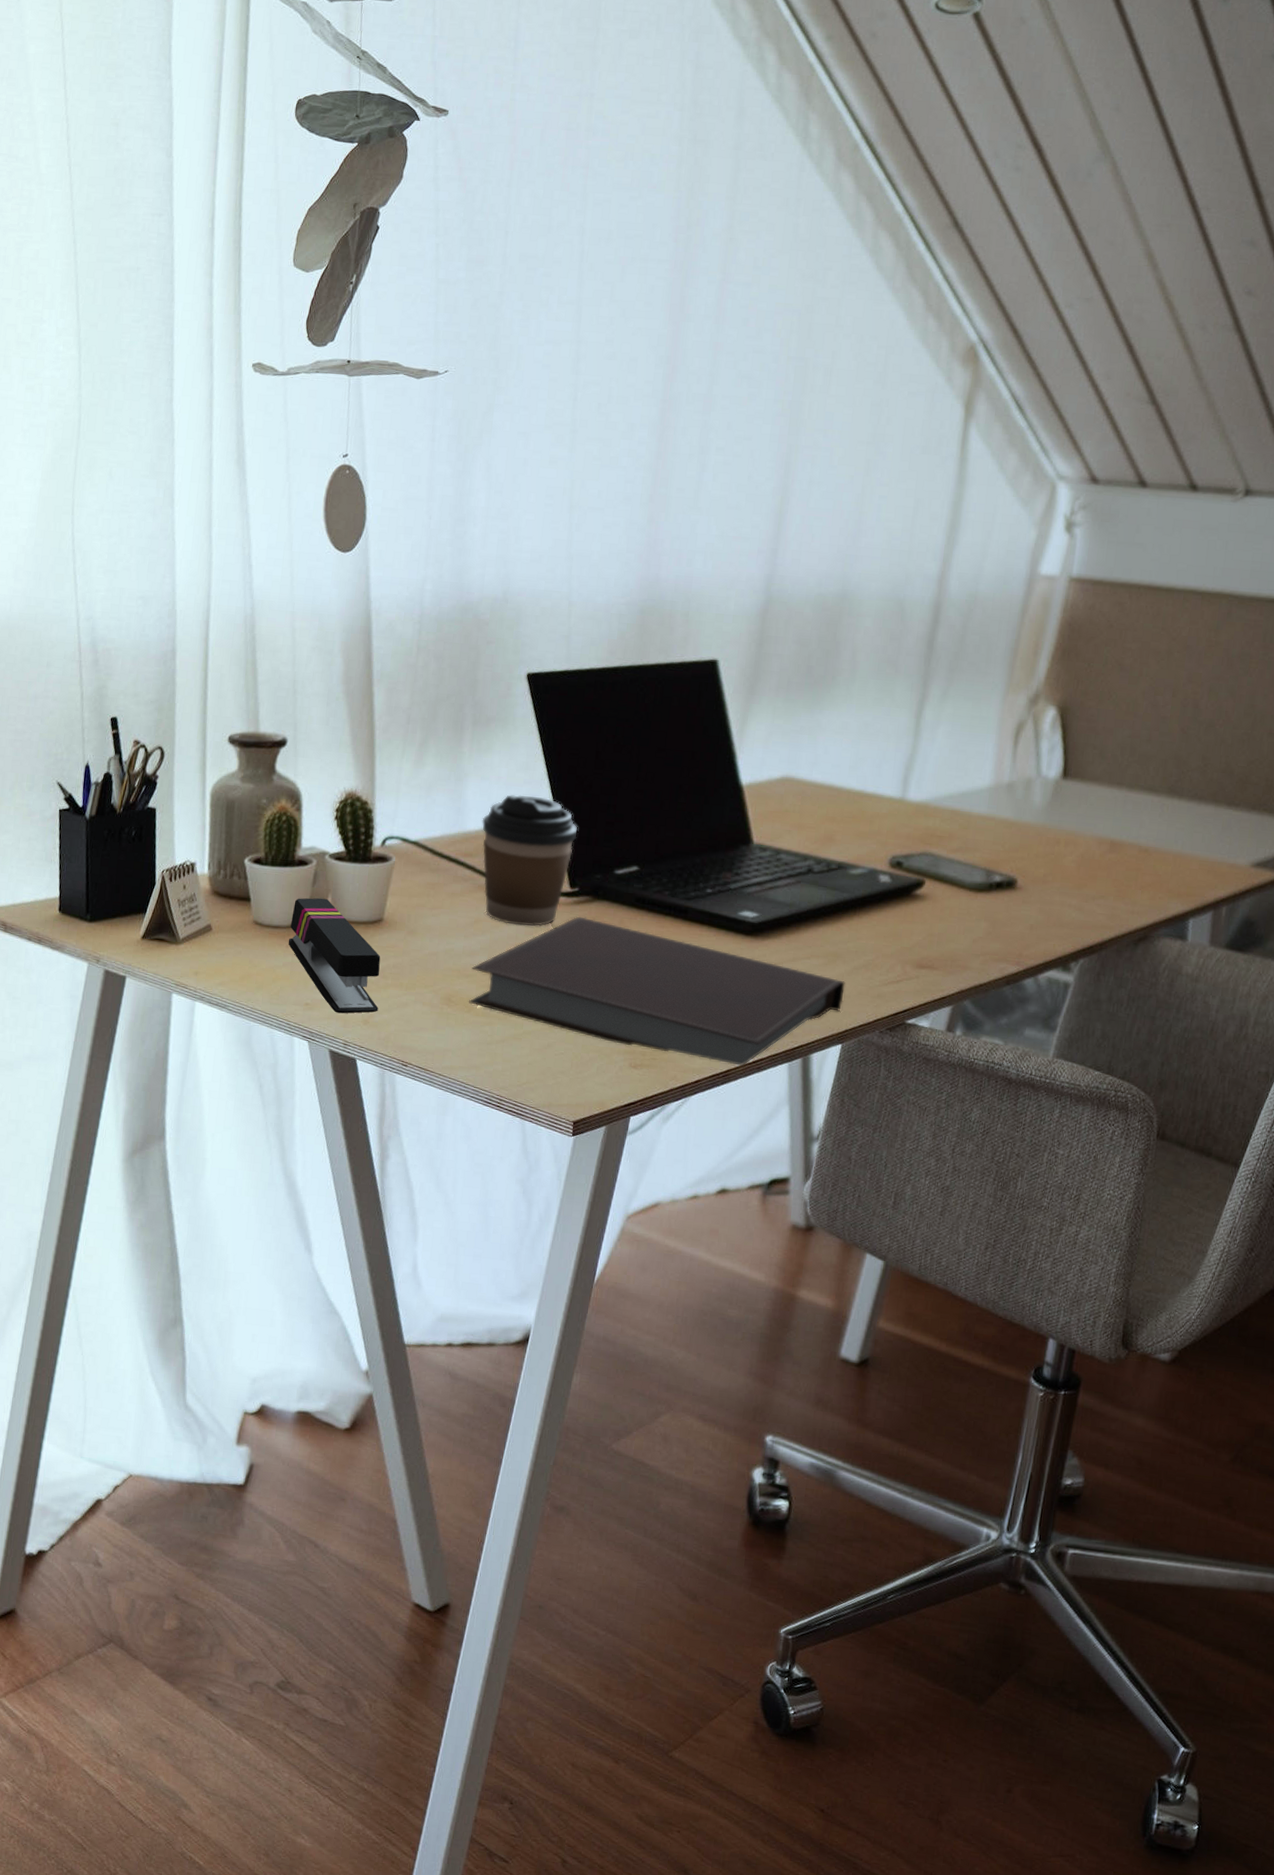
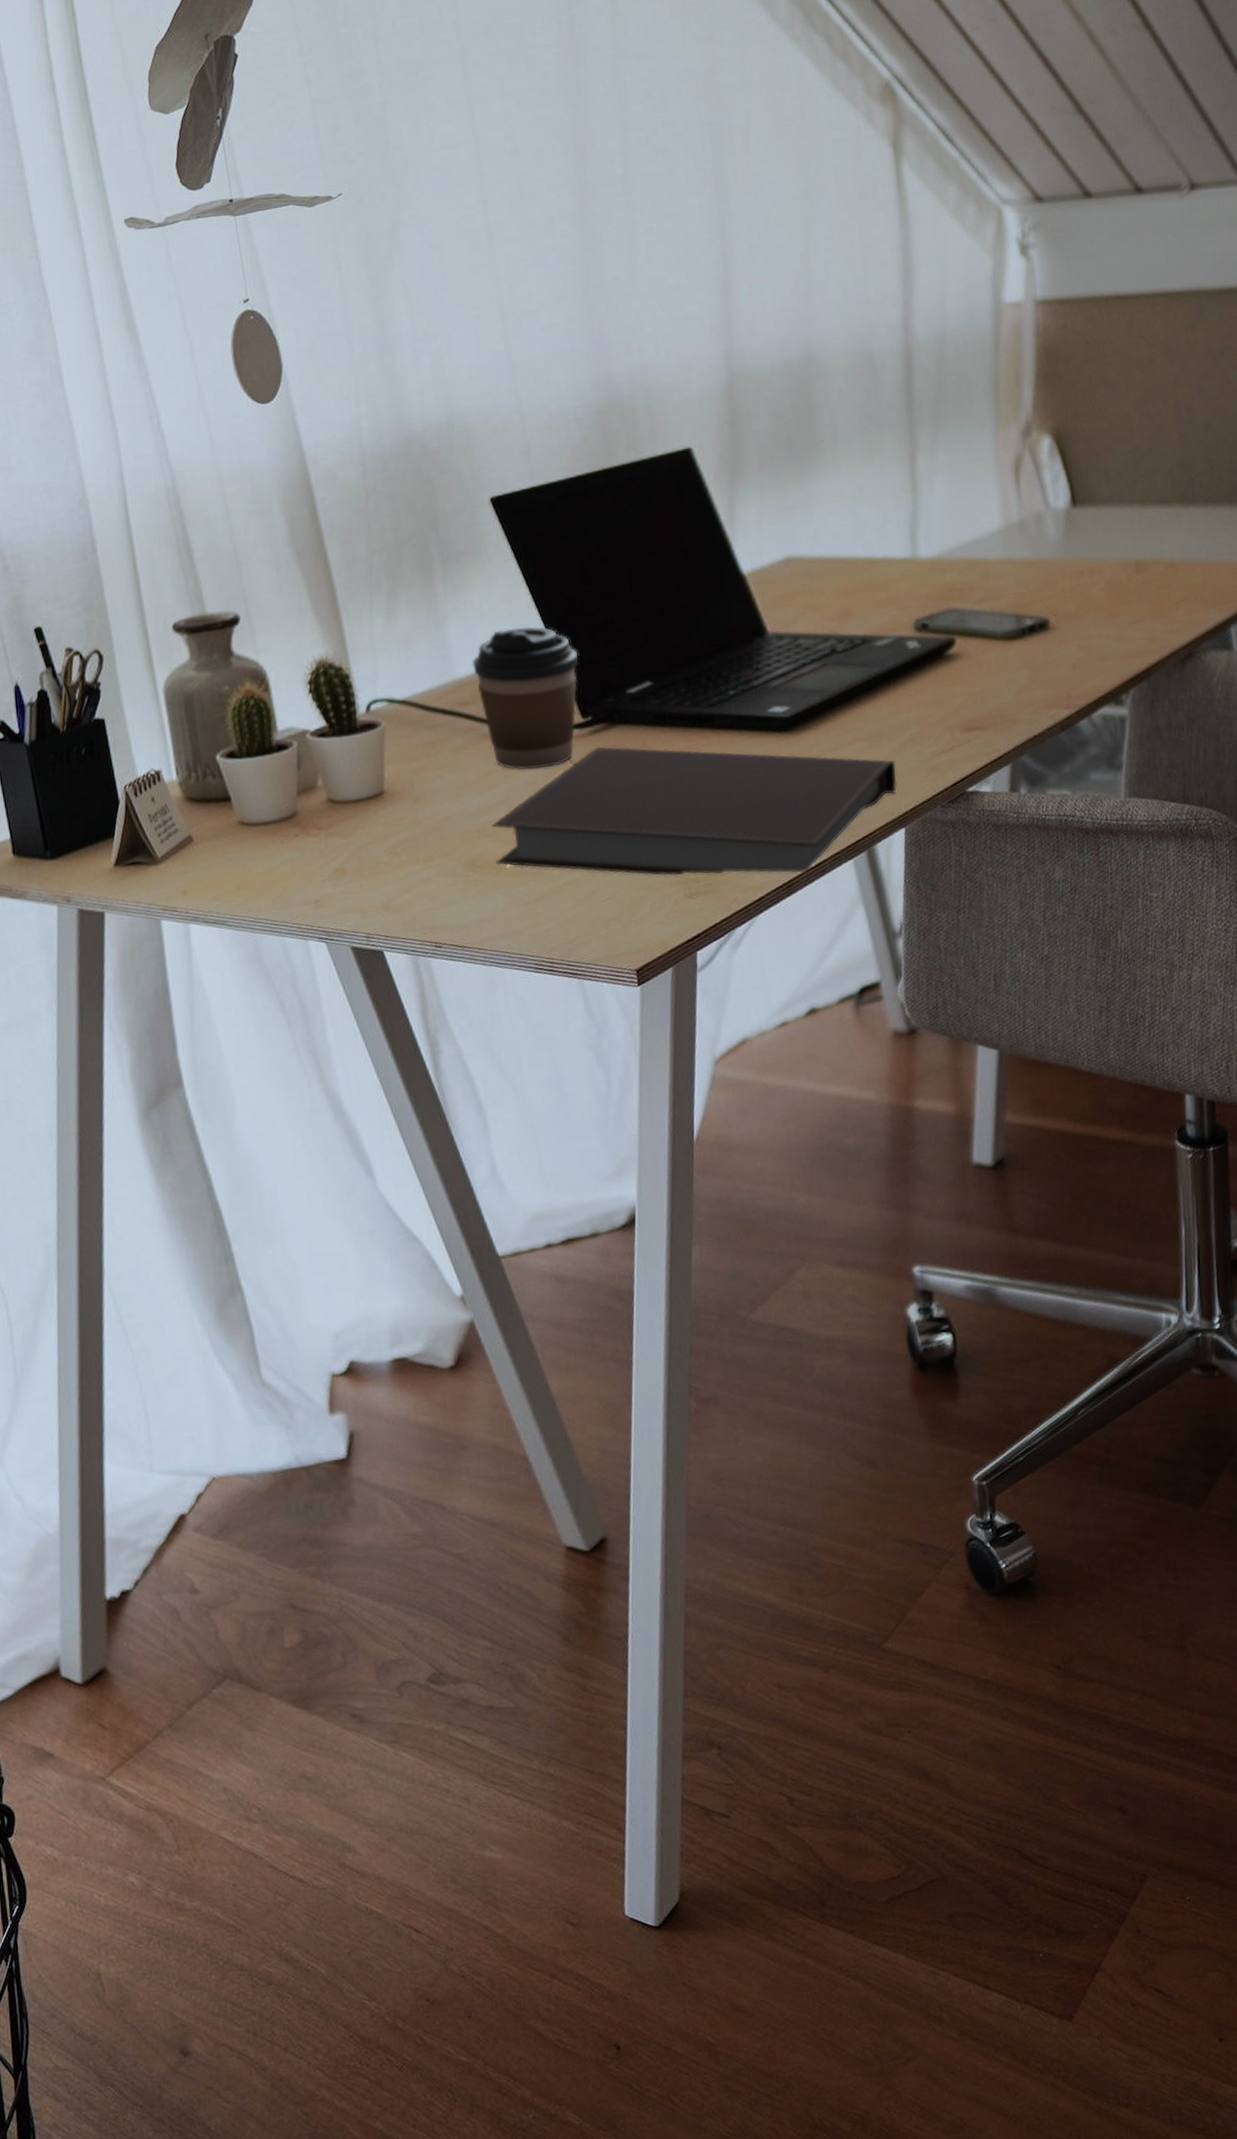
stapler: present [288,898,381,1014] -> none [281,781,398,905]

